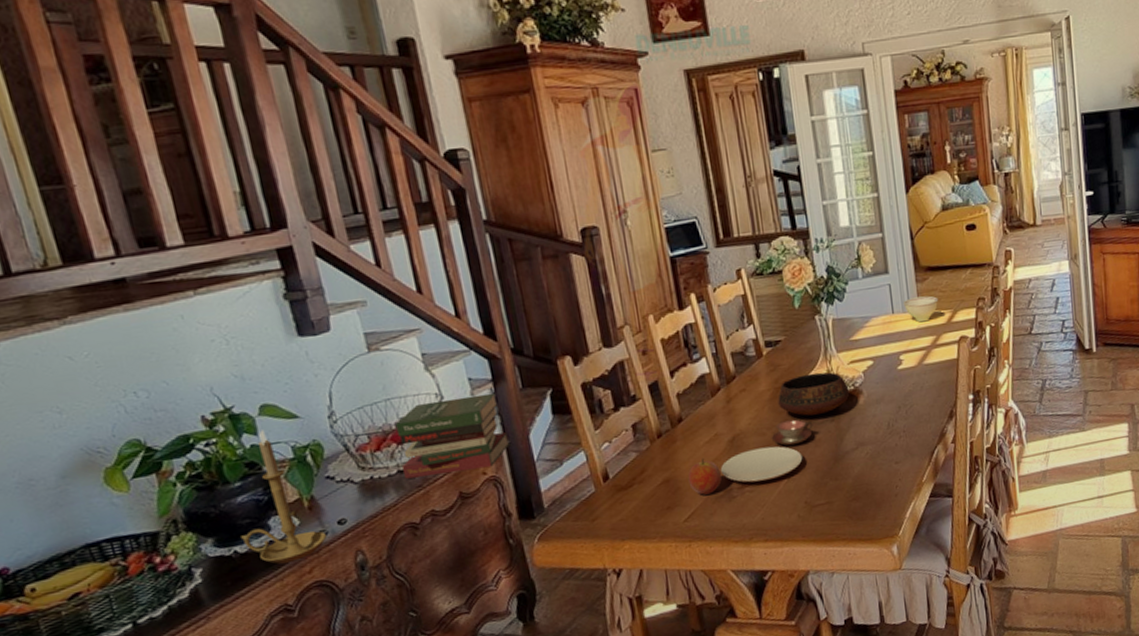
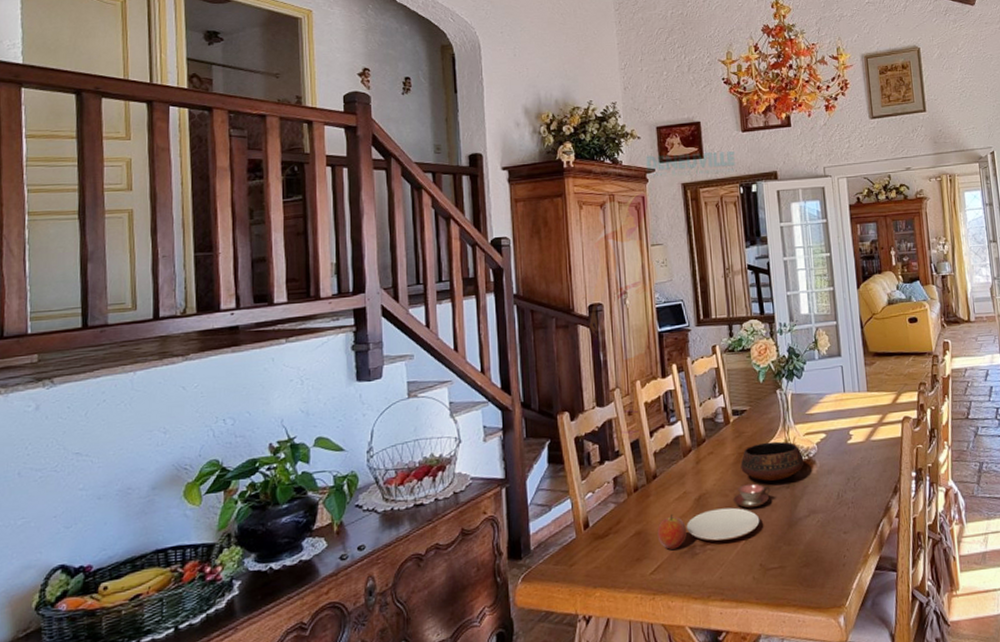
candle holder: present [241,430,326,564] -> none [278,459,346,583]
books: present [395,392,510,479] -> none [418,440,510,513]
bowl: present [904,296,939,323] -> none [854,378,885,402]

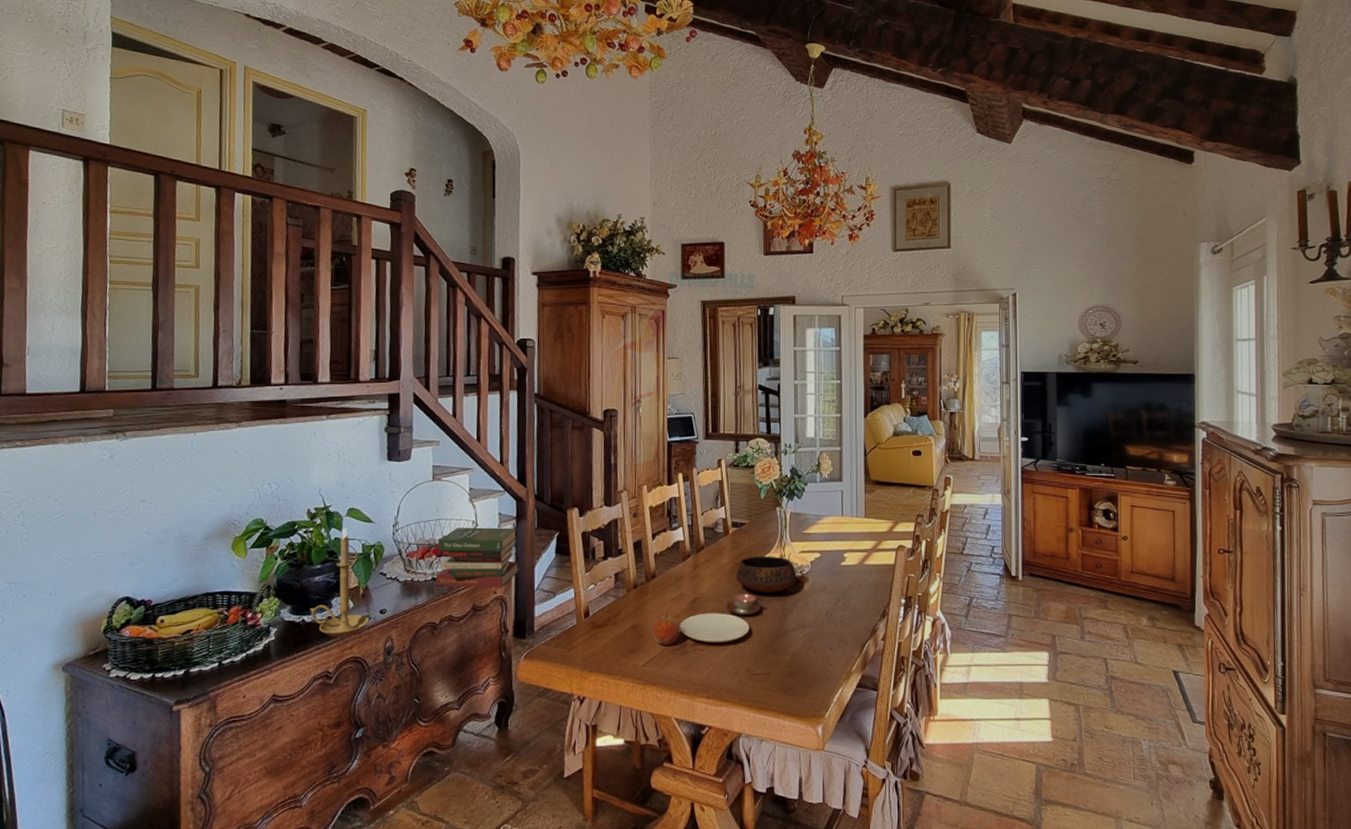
candle holder: none [278,459,346,583] -> present [310,527,369,637]
books: none [418,440,510,513] -> present [435,527,519,588]

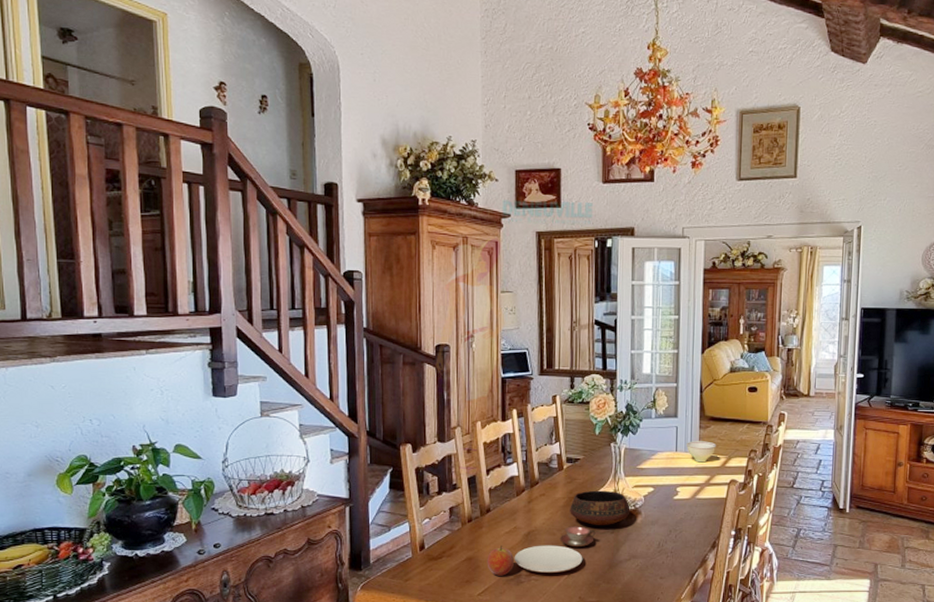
candle holder: present [310,527,369,637] -> none [142,464,203,570]
books: present [435,527,519,588] -> none [268,463,353,522]
bowl: none [853,505,883,528] -> present [687,441,717,463]

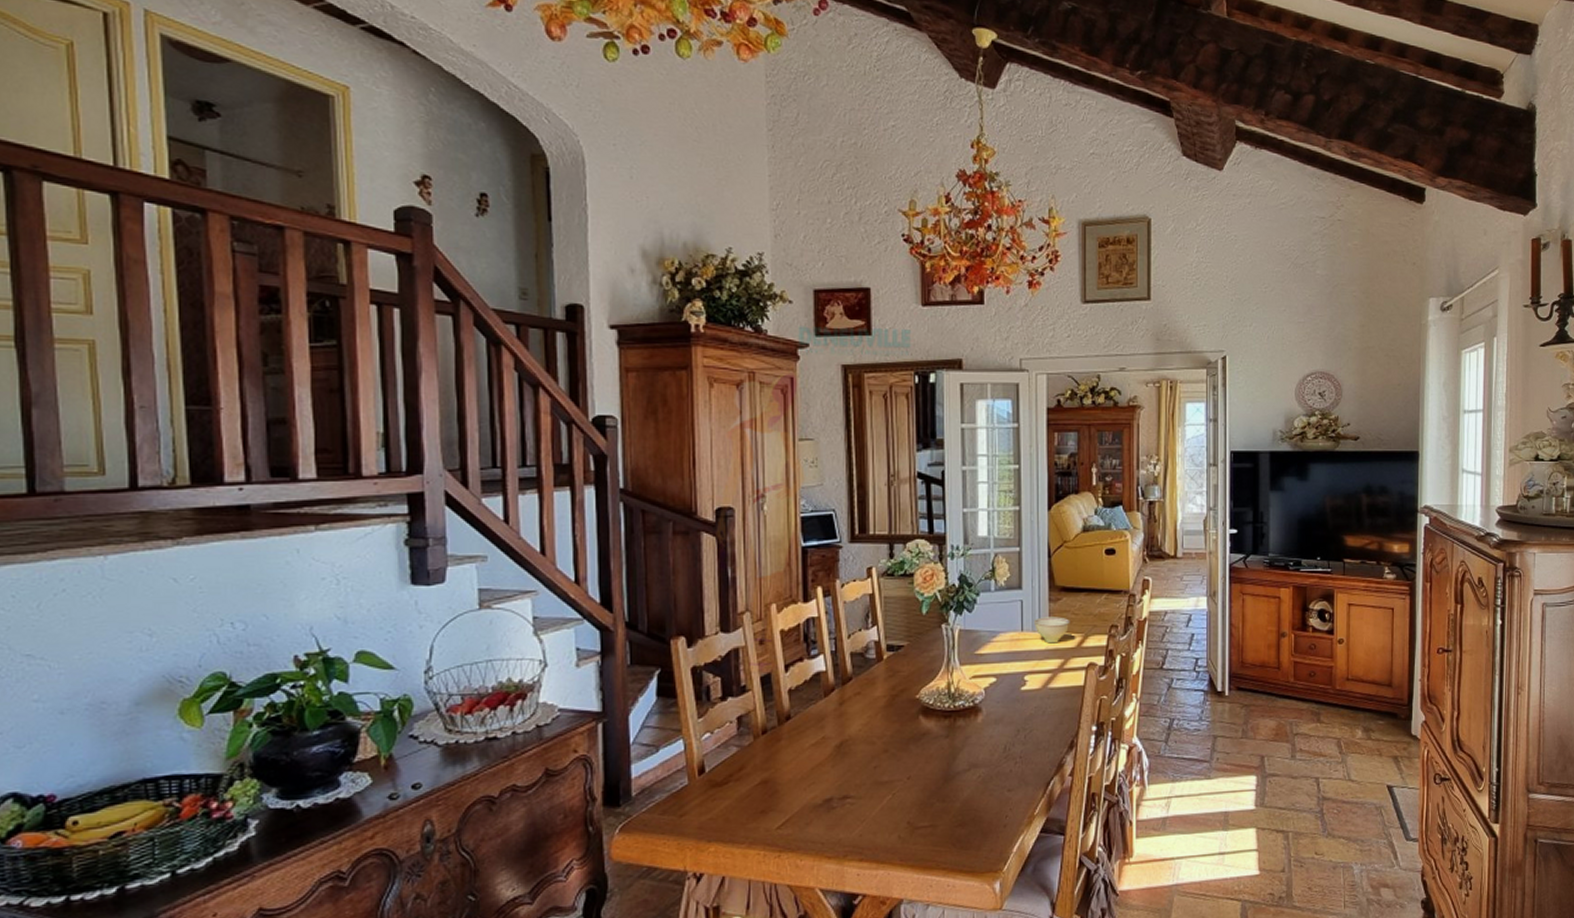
fruit: present [487,545,514,576] -> none [787,761,822,802]
plate: present [514,545,583,574] -> none [822,757,911,795]
teacup: present [559,526,596,548] -> none [880,731,926,759]
bowl: present [570,490,630,526] -> none [893,684,968,730]

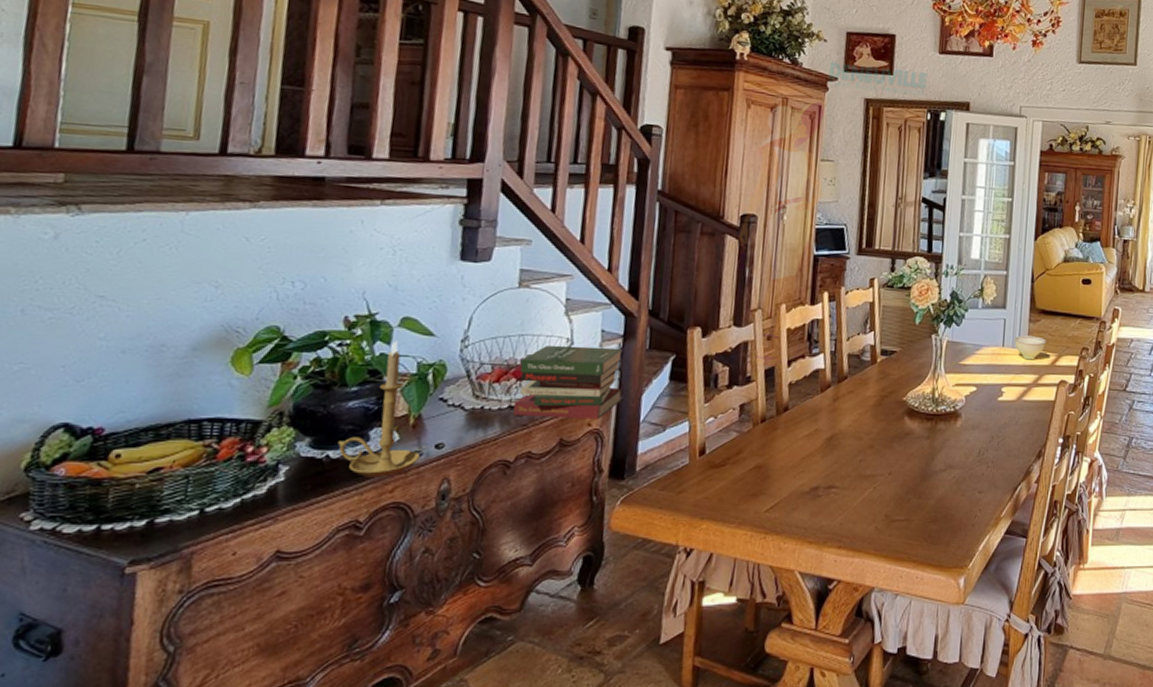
candle holder: none [307,677,396,825] -> present [338,341,420,477]
books: none [490,666,608,748] -> present [512,345,622,420]

